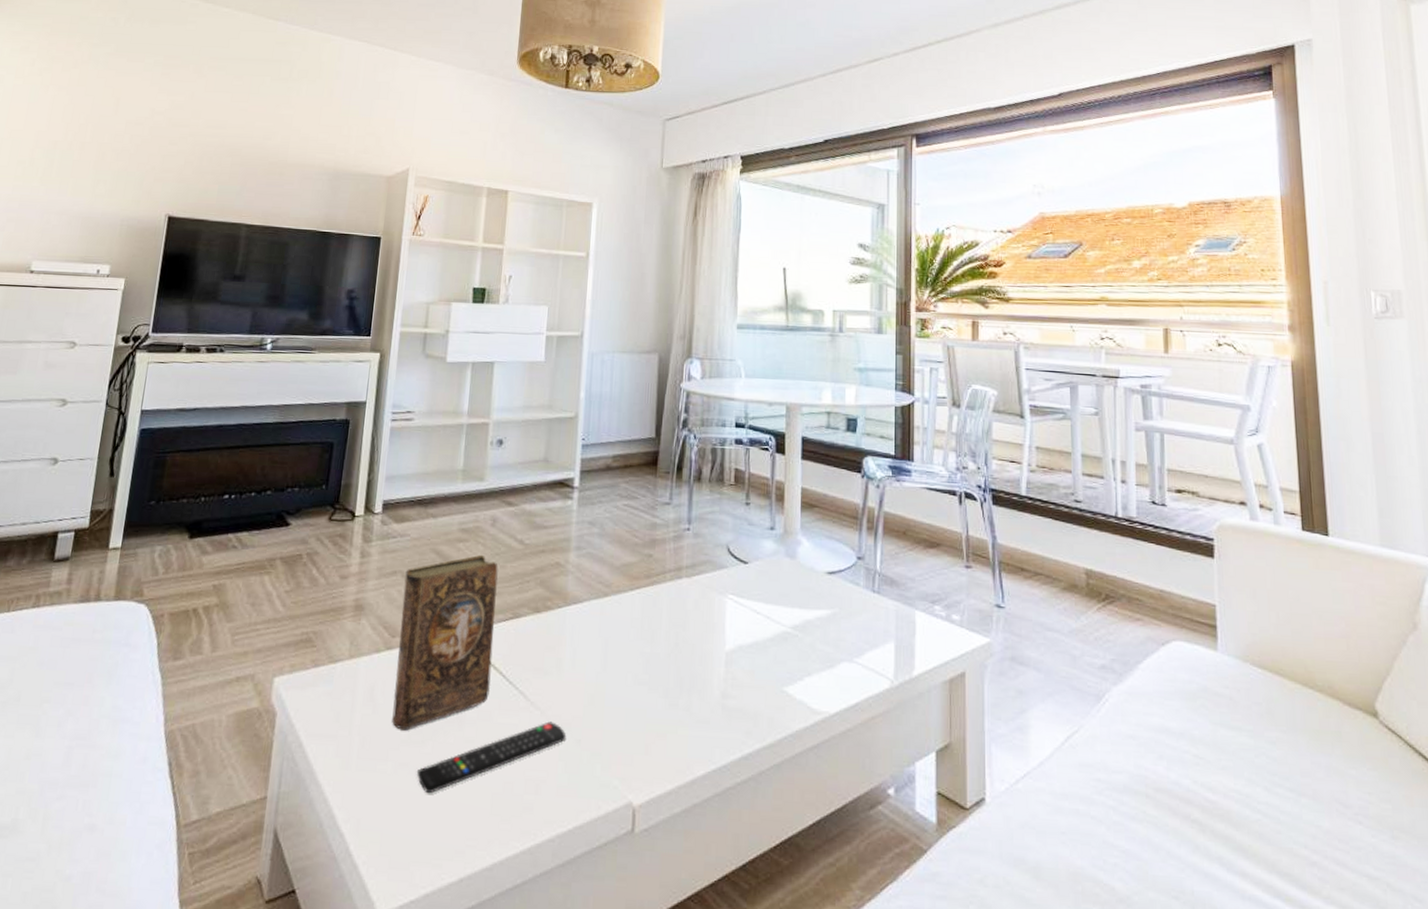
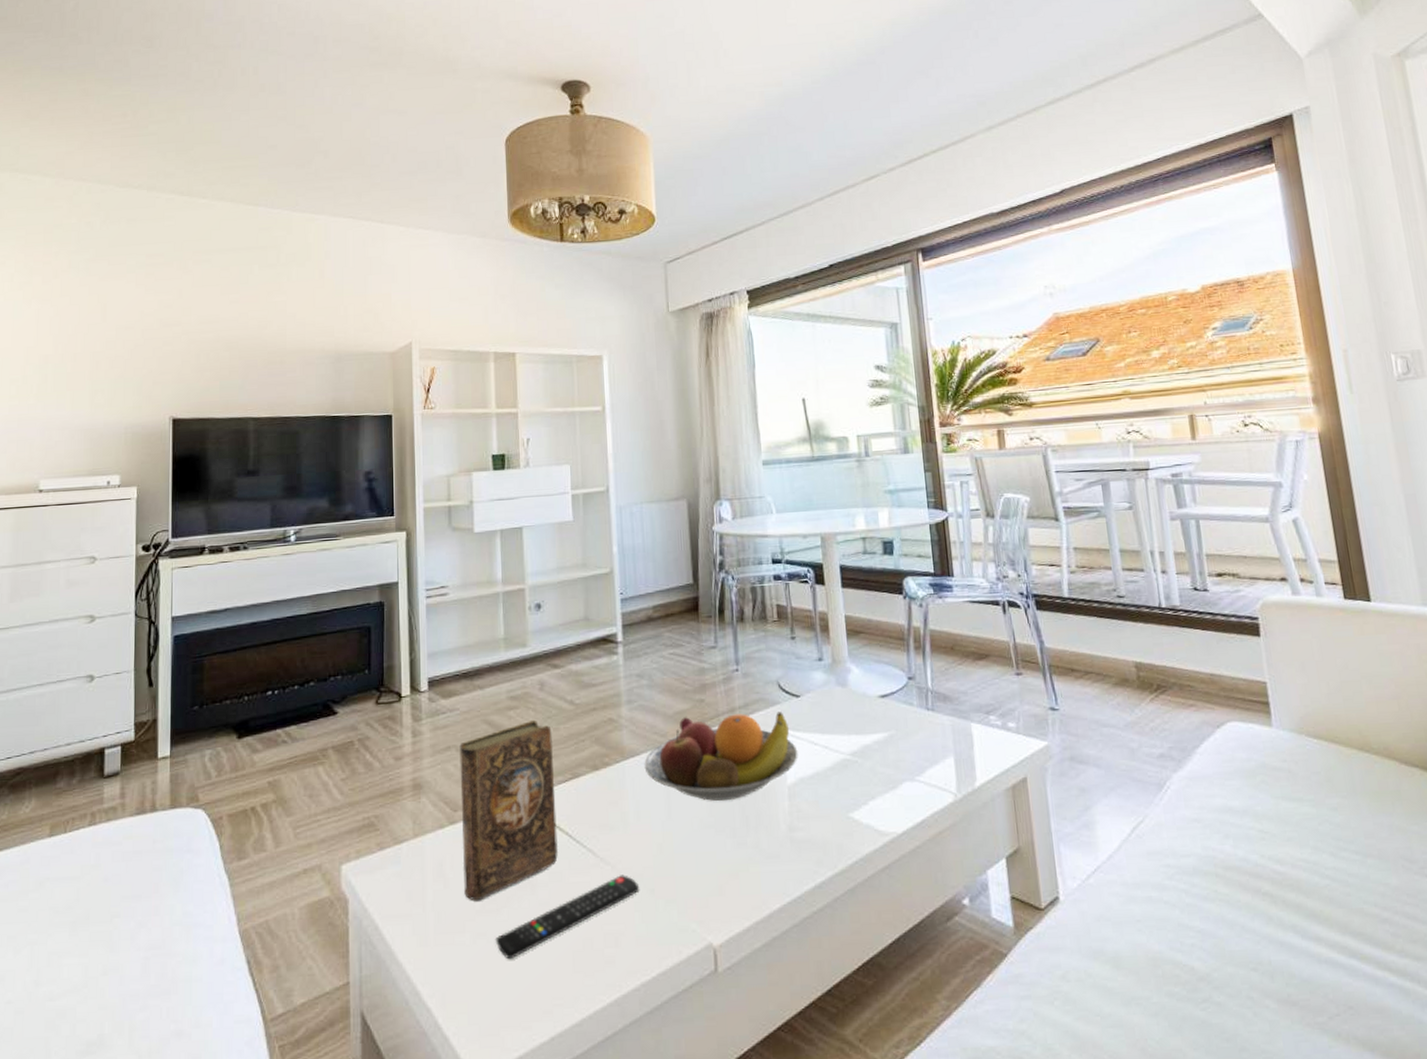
fruit bowl: none [585,570,740,659] -> present [644,711,798,801]

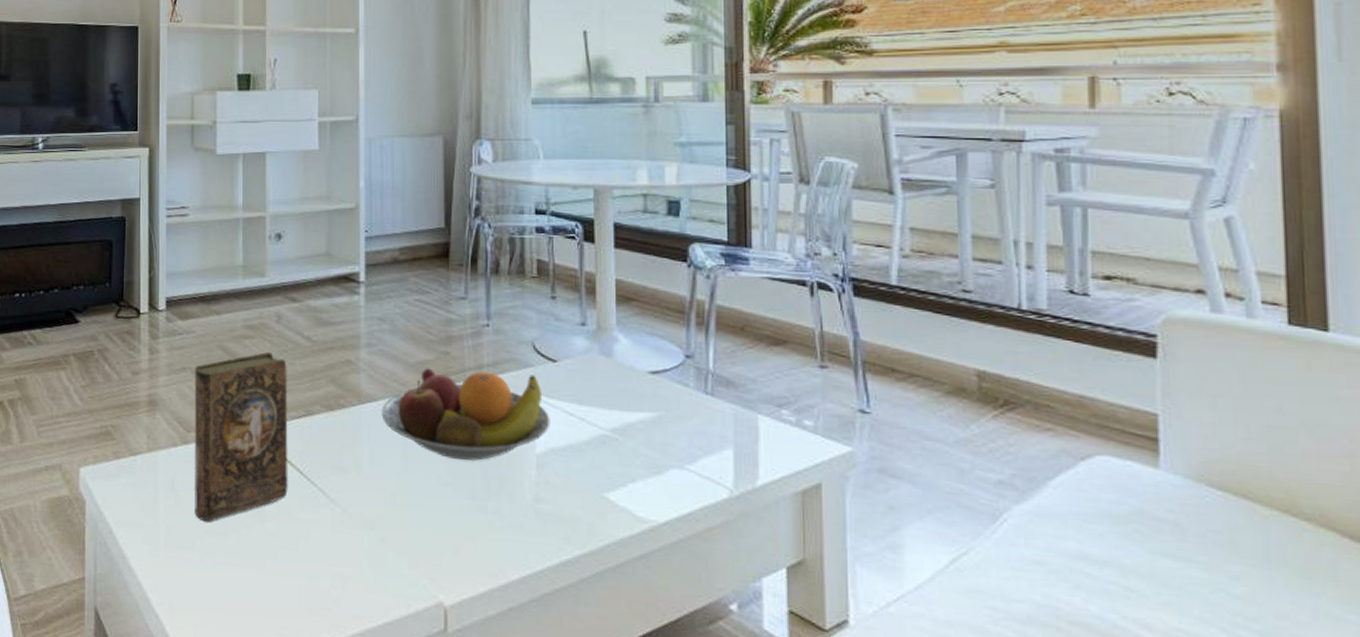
remote control: present [495,875,640,960] -> none [222,519,370,583]

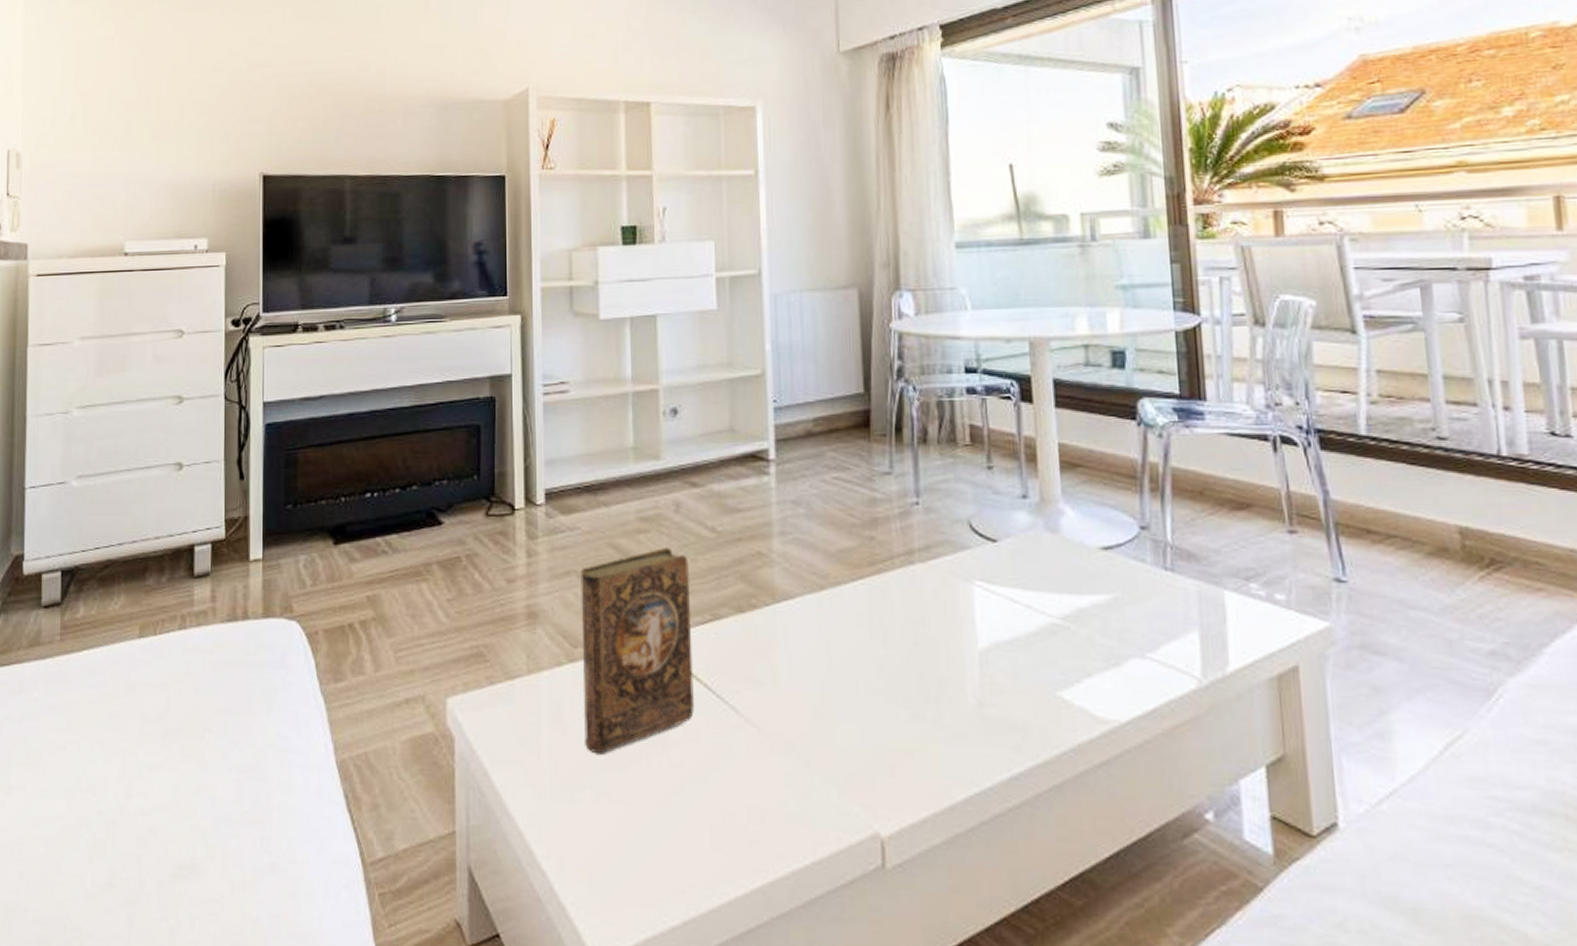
fruit bowl: present [381,368,550,461] -> none [799,557,993,662]

